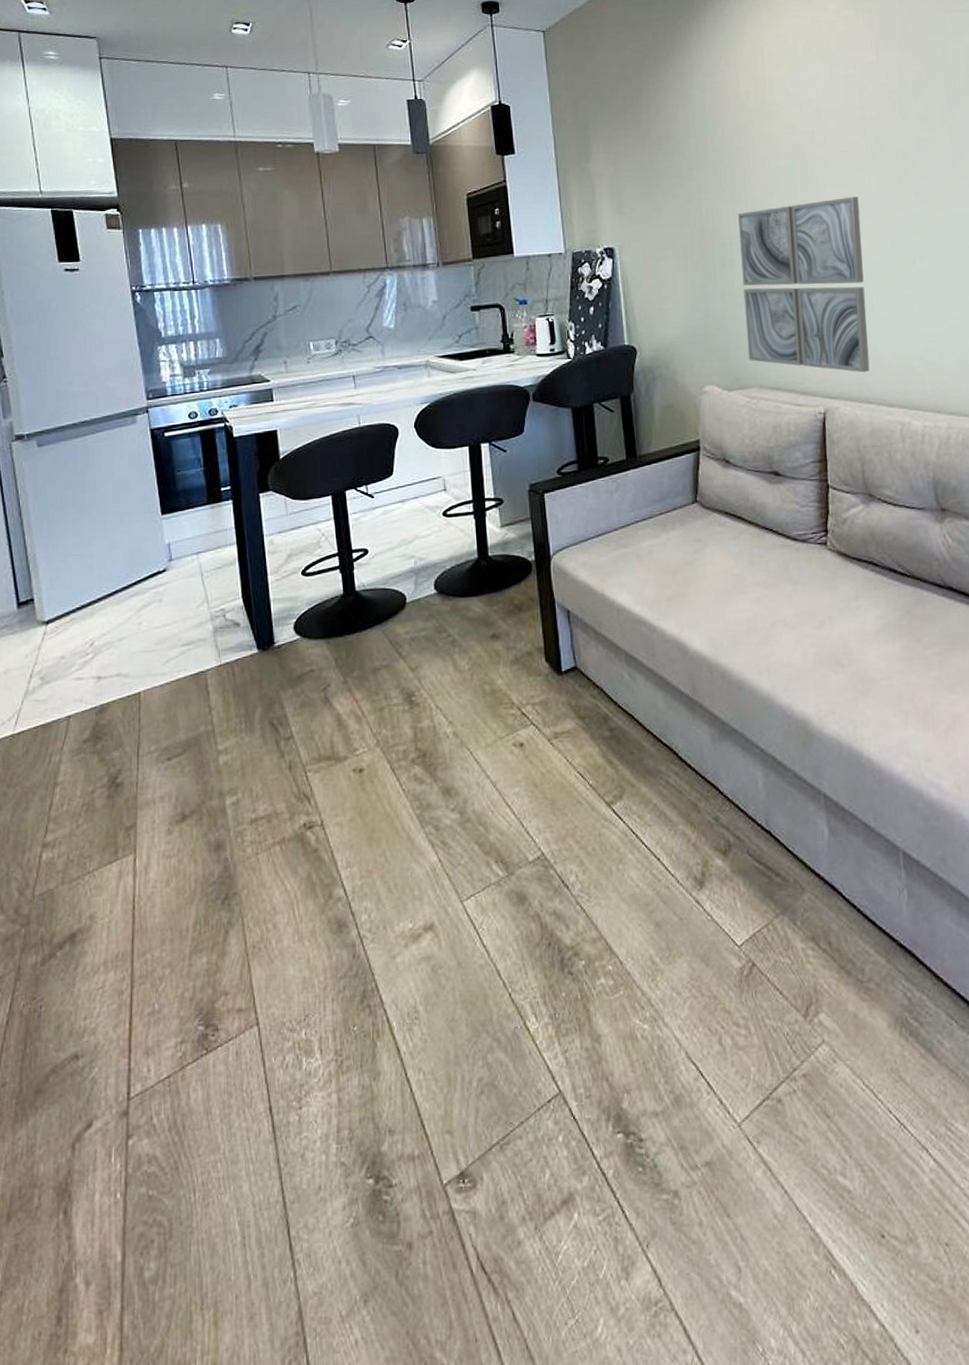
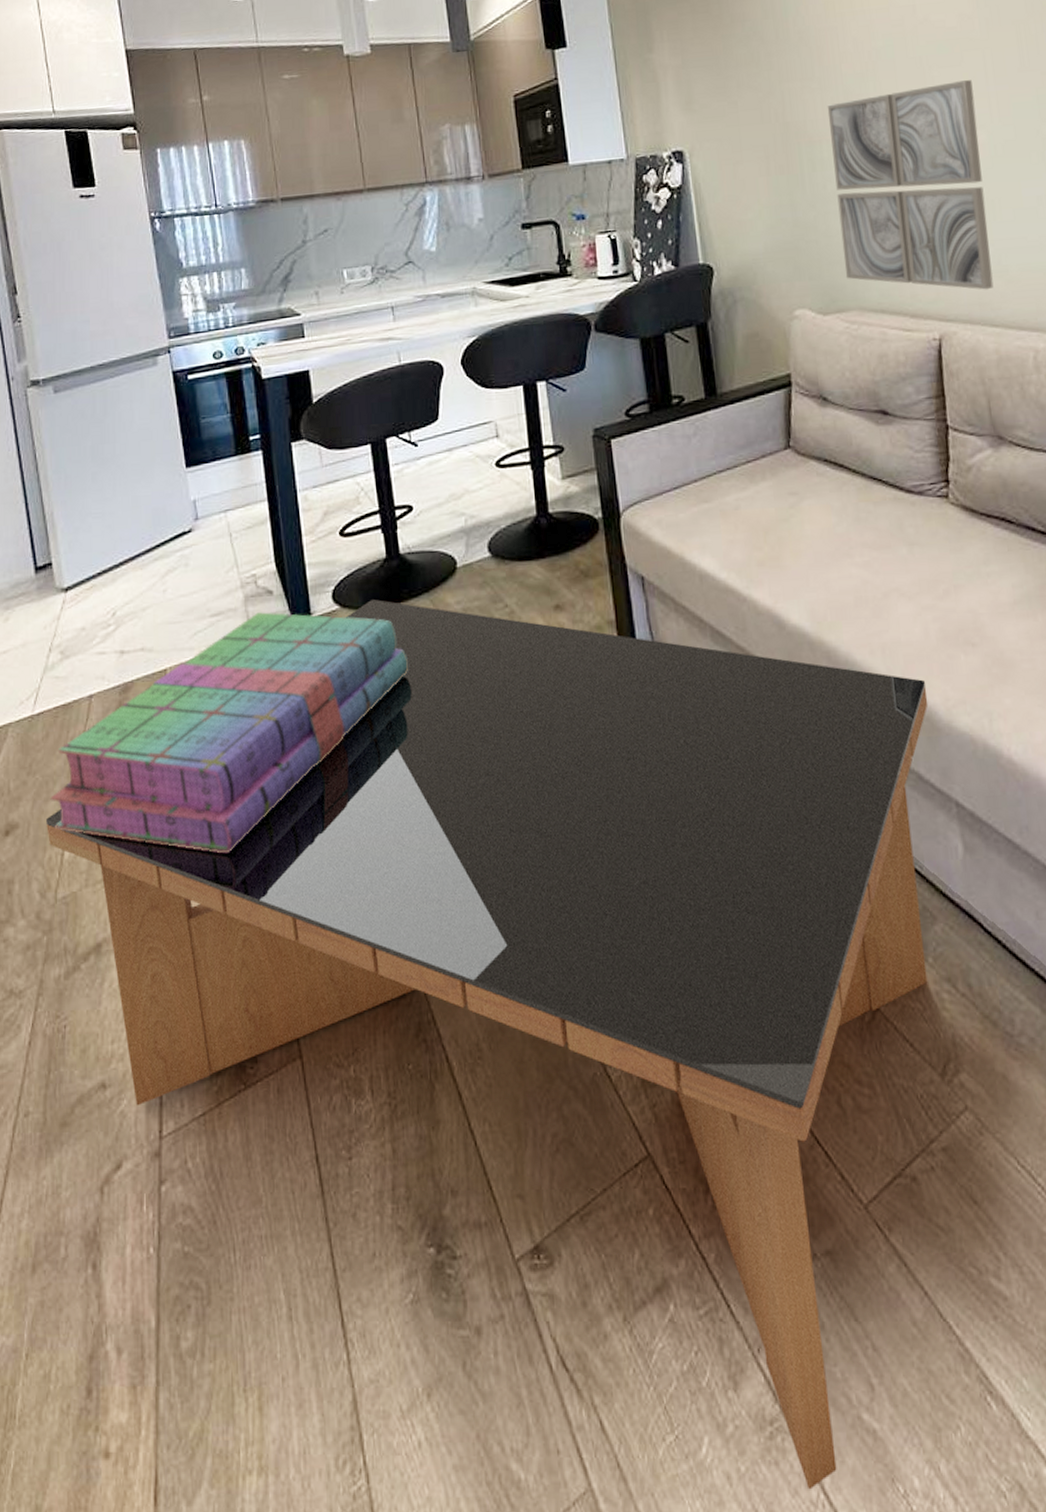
coffee table: none [24,630,804,1355] -> present [45,599,929,1490]
books: none [29,642,361,852] -> present [50,612,408,854]

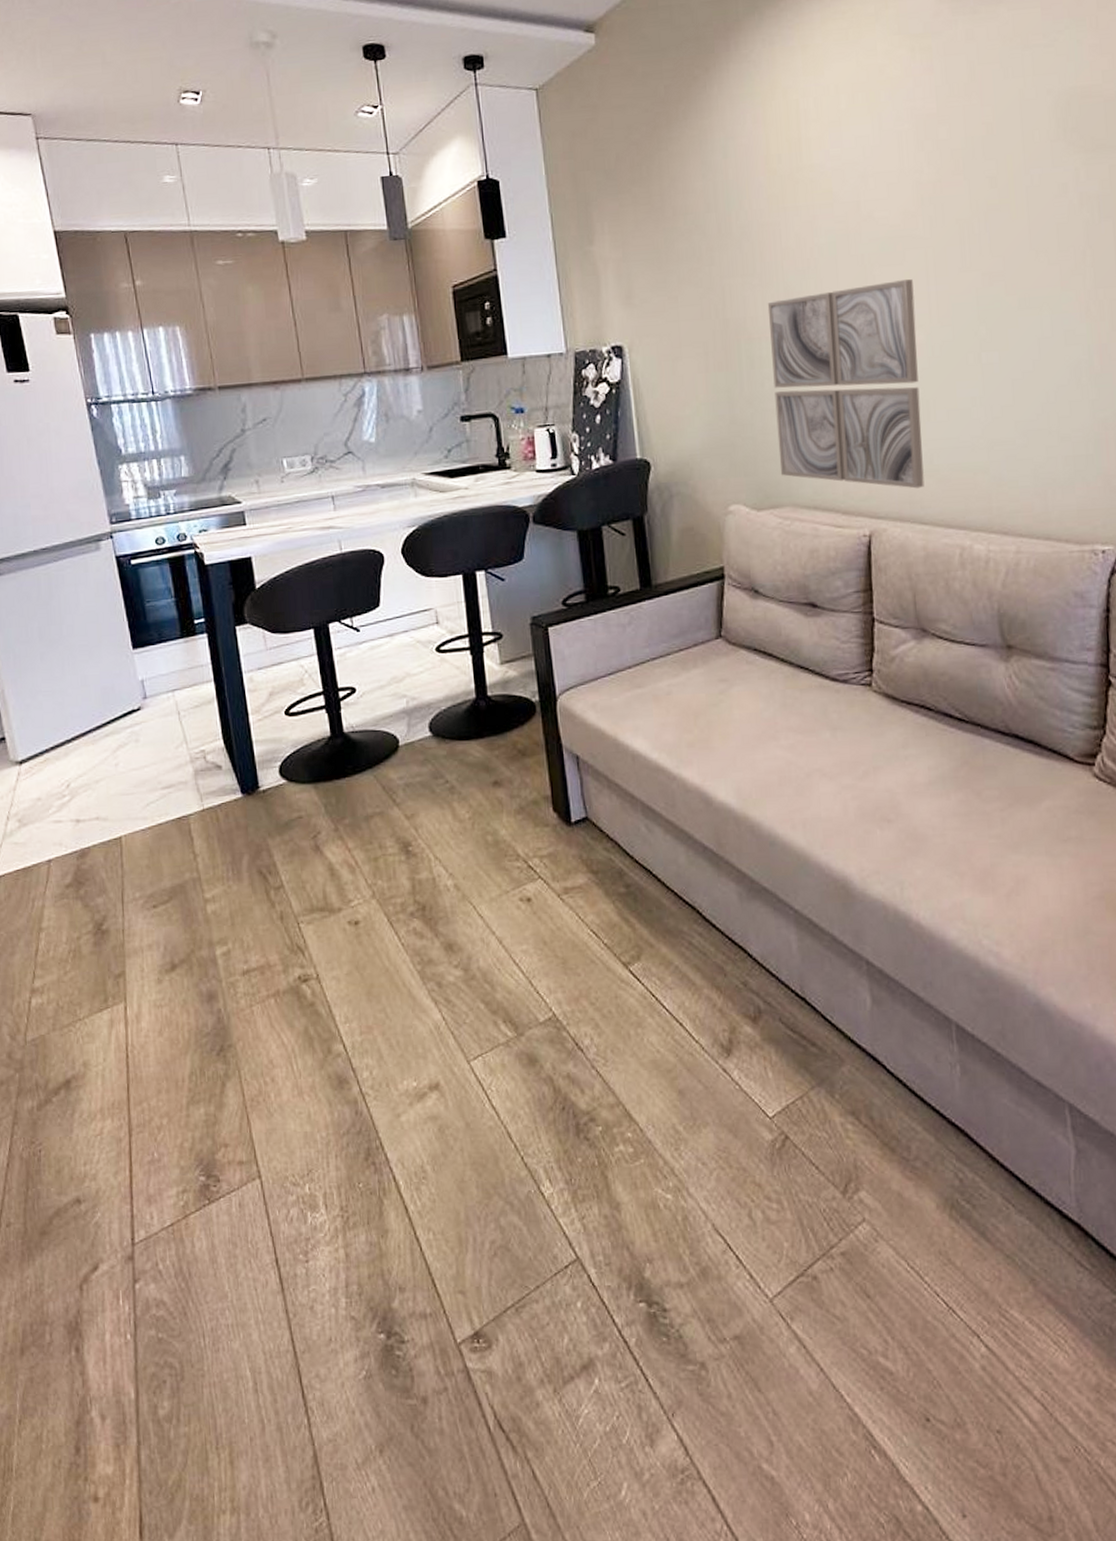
coffee table: present [45,599,929,1490] -> none [12,775,845,1523]
books: present [50,612,408,854] -> none [15,785,353,1002]

